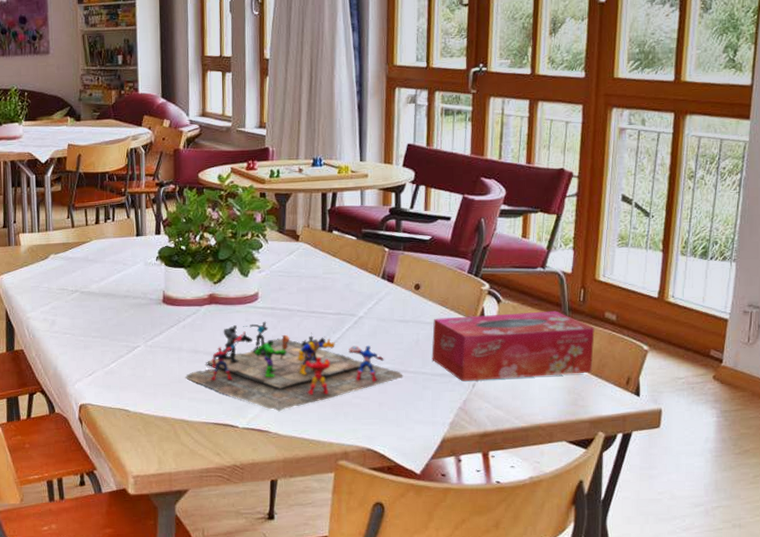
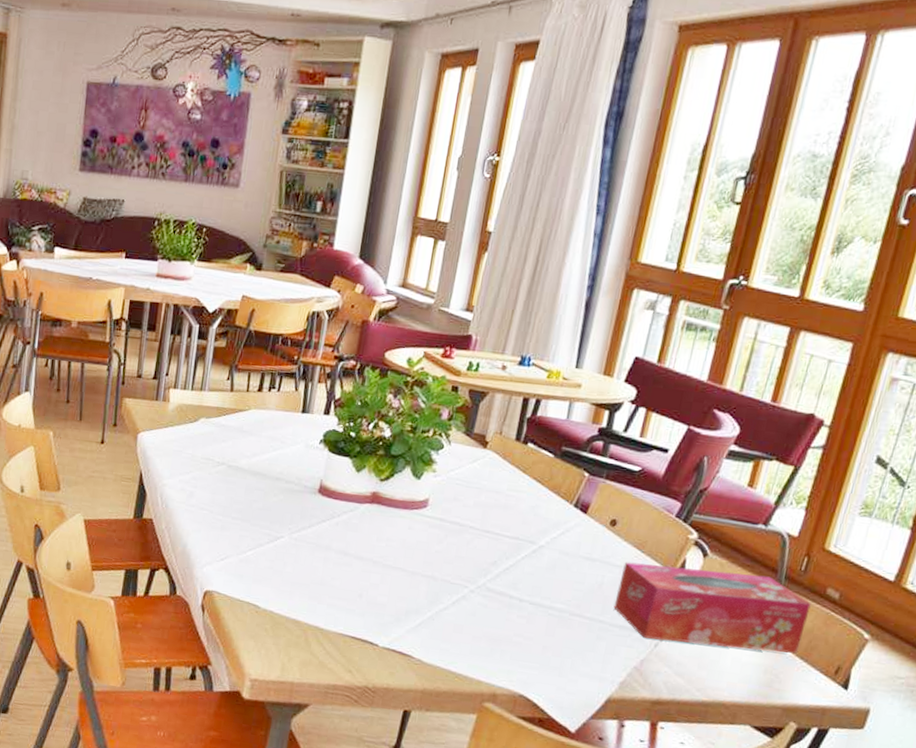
board game: present [185,321,403,412] -> none [328,531,577,637]

